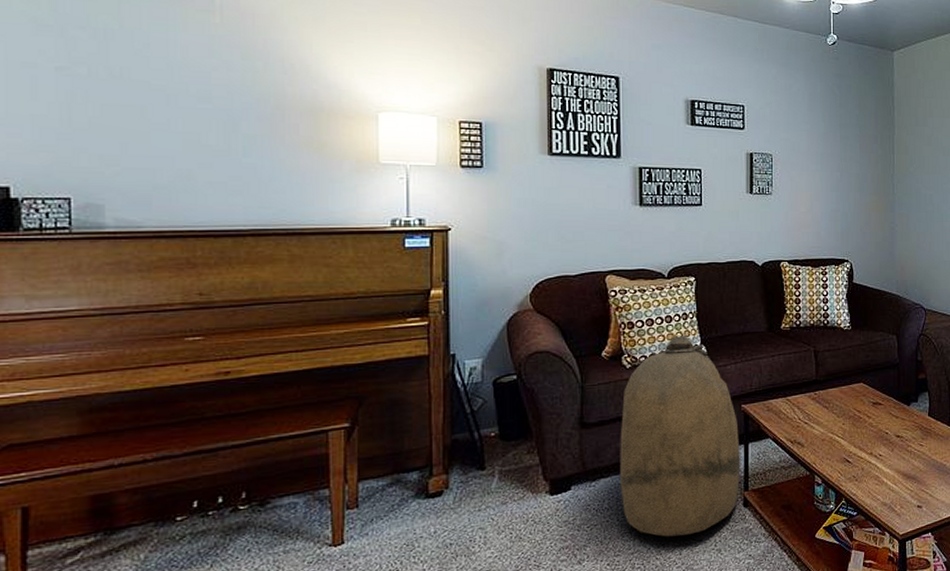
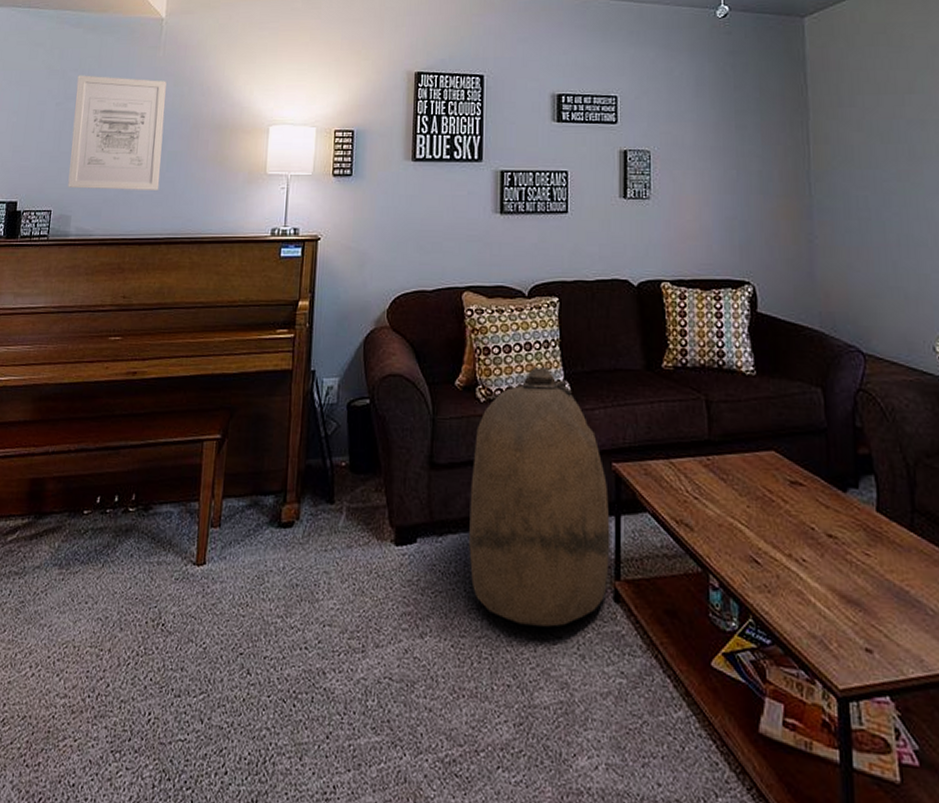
wall art: none [87,35,235,179] -> present [68,75,166,192]

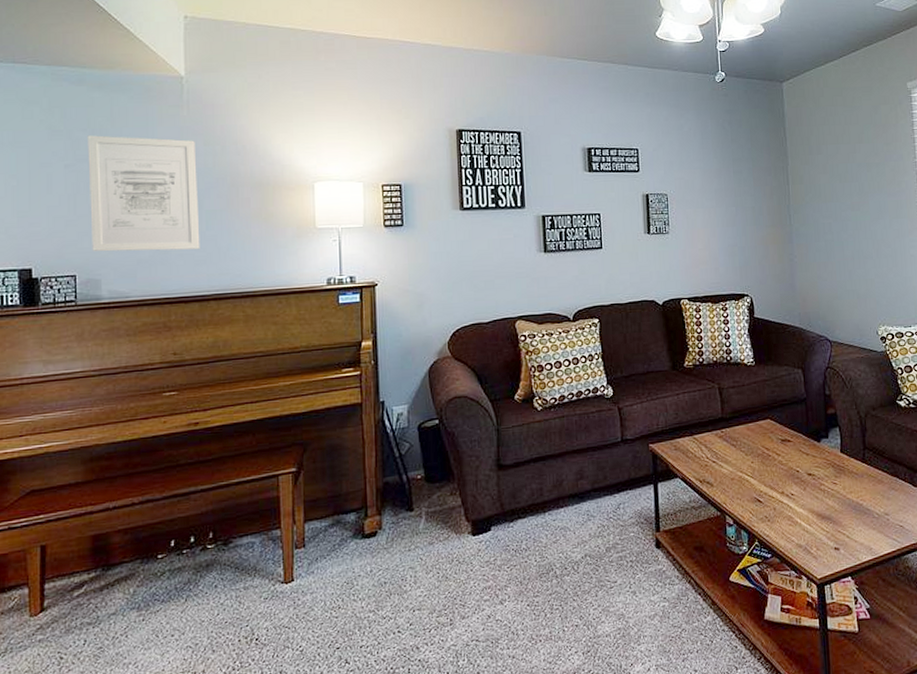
bag: present [469,366,611,627] -> none [534,376,651,578]

